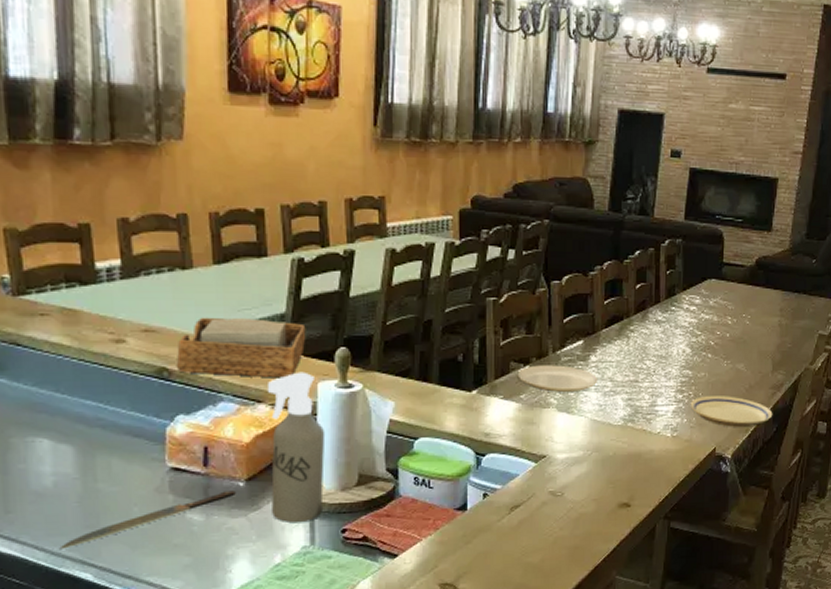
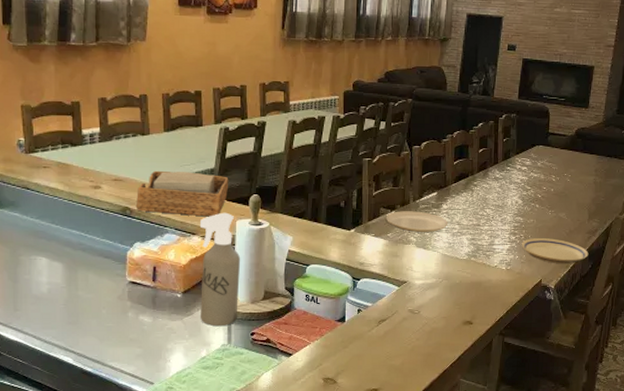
kitchen knife: present [59,490,236,549] -> none [50,300,175,339]

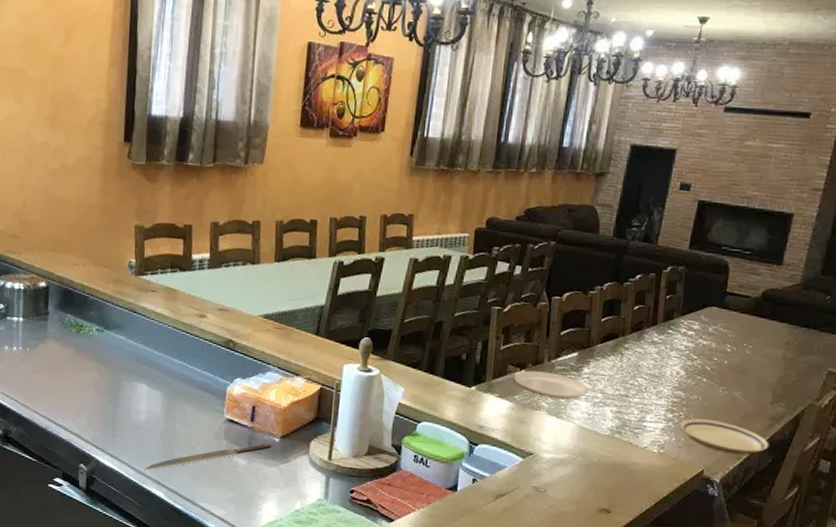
kitchen knife: none [50,300,175,339] -> present [144,443,272,471]
napkin holder: present [136,170,229,217] -> none [240,302,339,358]
spray bottle: present [199,212,241,327] -> none [297,354,346,479]

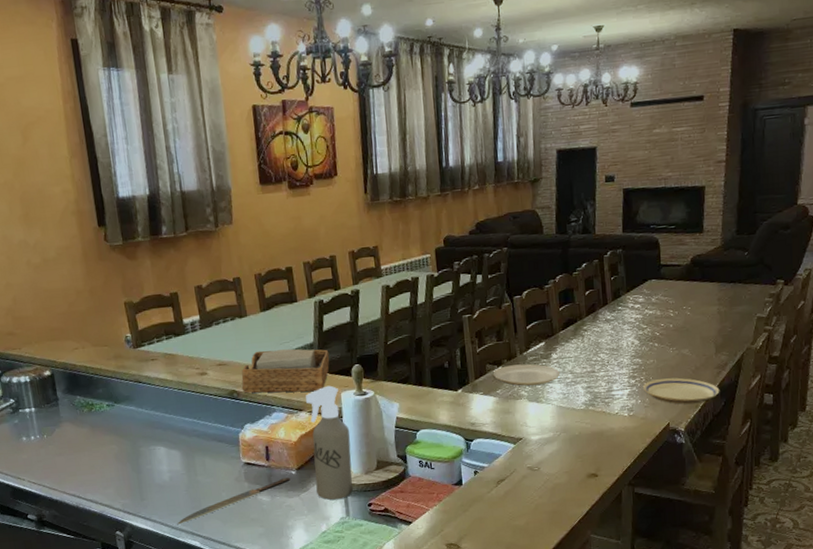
napkin holder: none [240,302,339,358] -> present [241,349,330,393]
spray bottle: none [297,354,346,479] -> present [305,385,353,500]

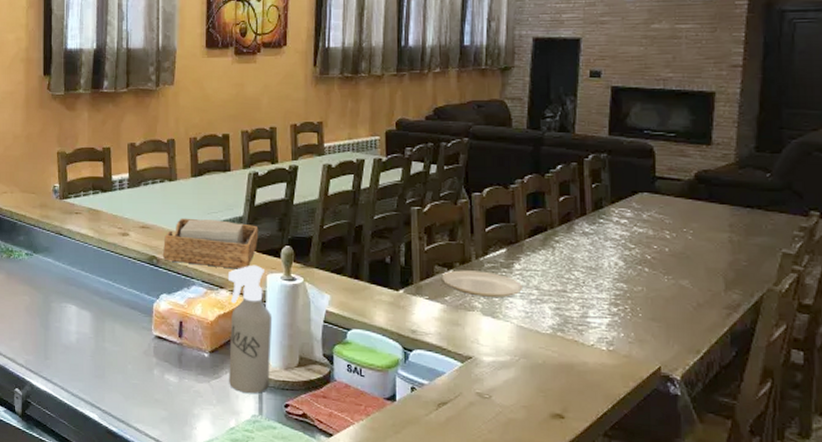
kitchen knife: present [177,477,290,525] -> none [77,359,202,392]
plate: present [642,377,720,405] -> none [626,311,730,349]

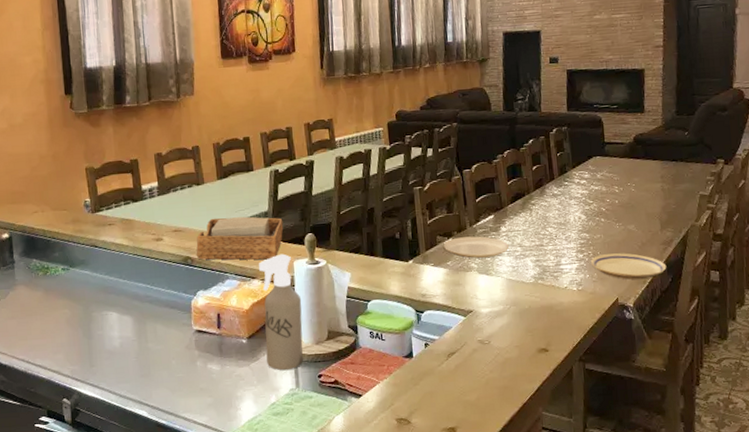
plate: none [626,311,730,349] -> present [590,253,667,280]

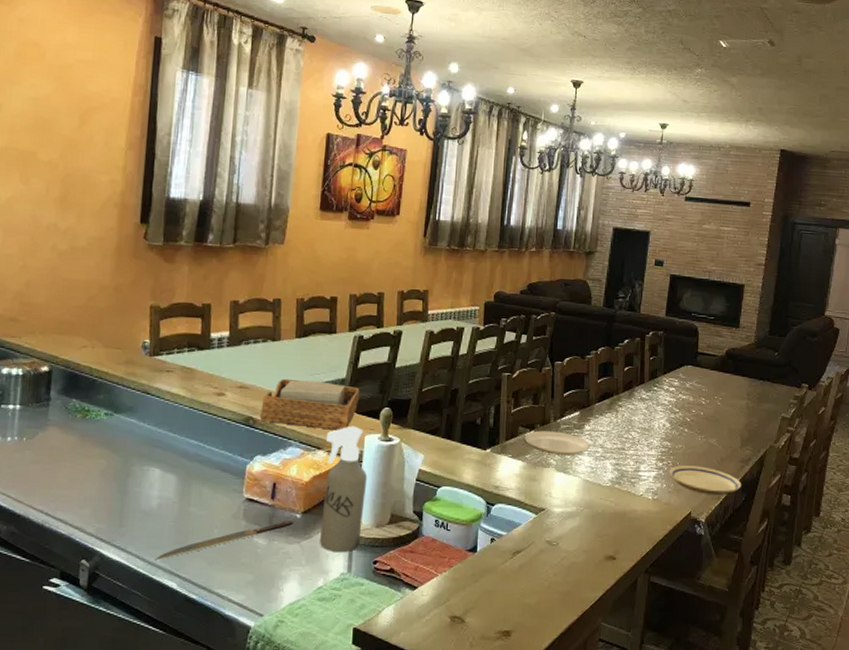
kitchen knife: none [125,346,241,393] -> present [155,521,293,560]

